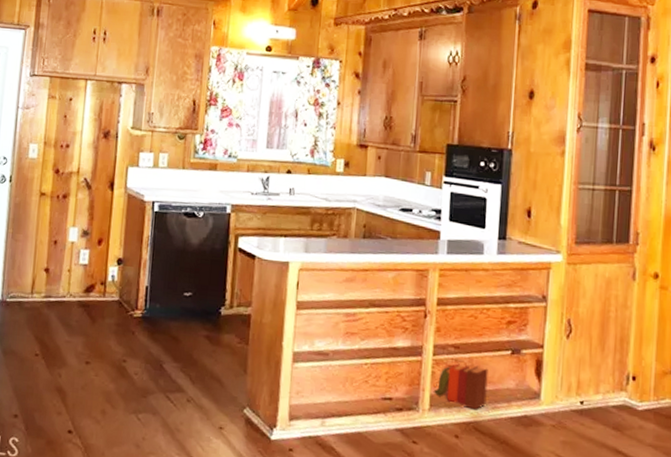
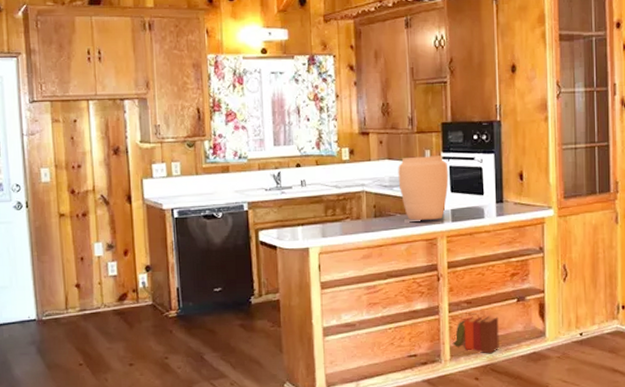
vase: none [393,177,449,250] -> present [398,156,449,220]

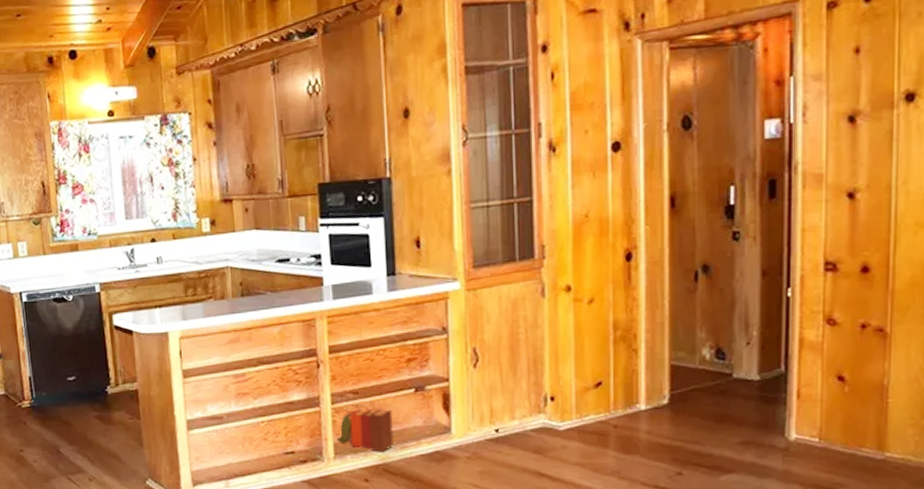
vase: present [398,156,449,220] -> none [267,222,328,299]

